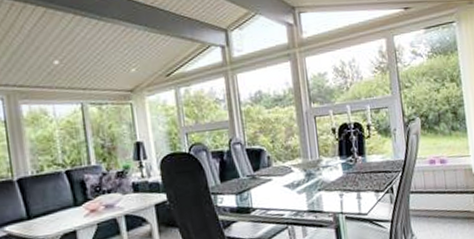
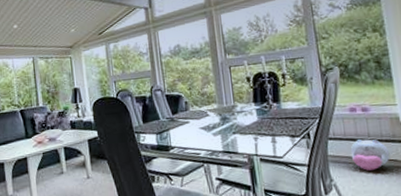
plush toy: none [430,191,464,223] -> present [351,138,390,171]

